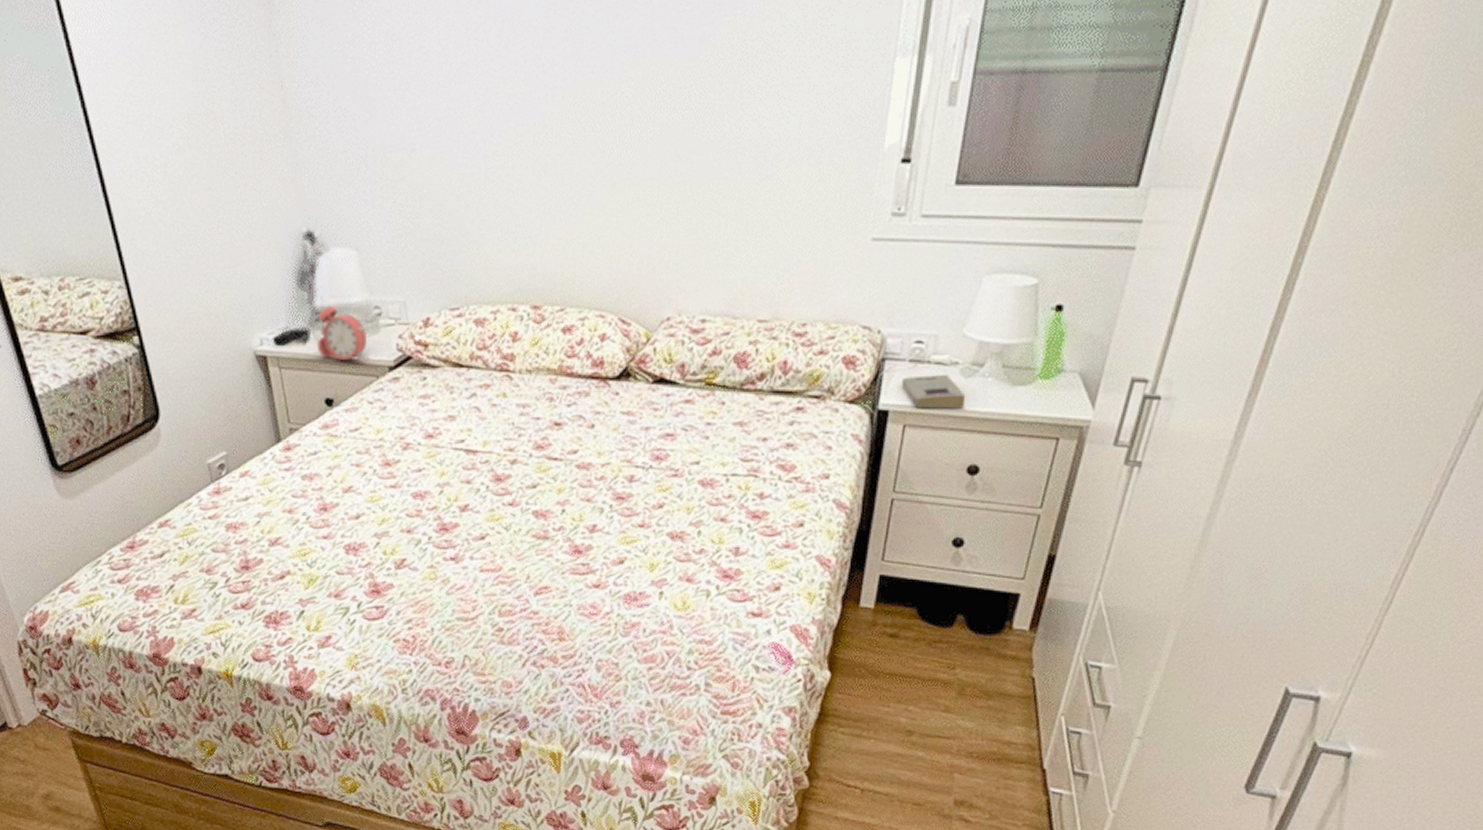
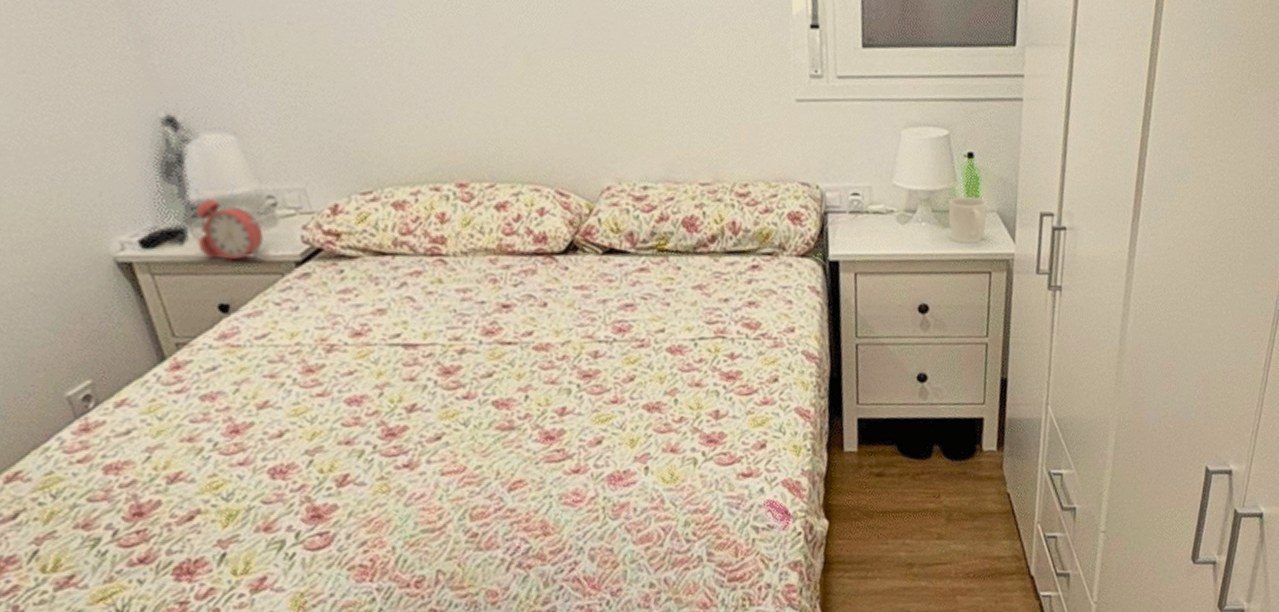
book: present [901,374,966,409] -> none [845,222,906,256]
mug: none [1017,353,1069,404] -> present [948,196,987,243]

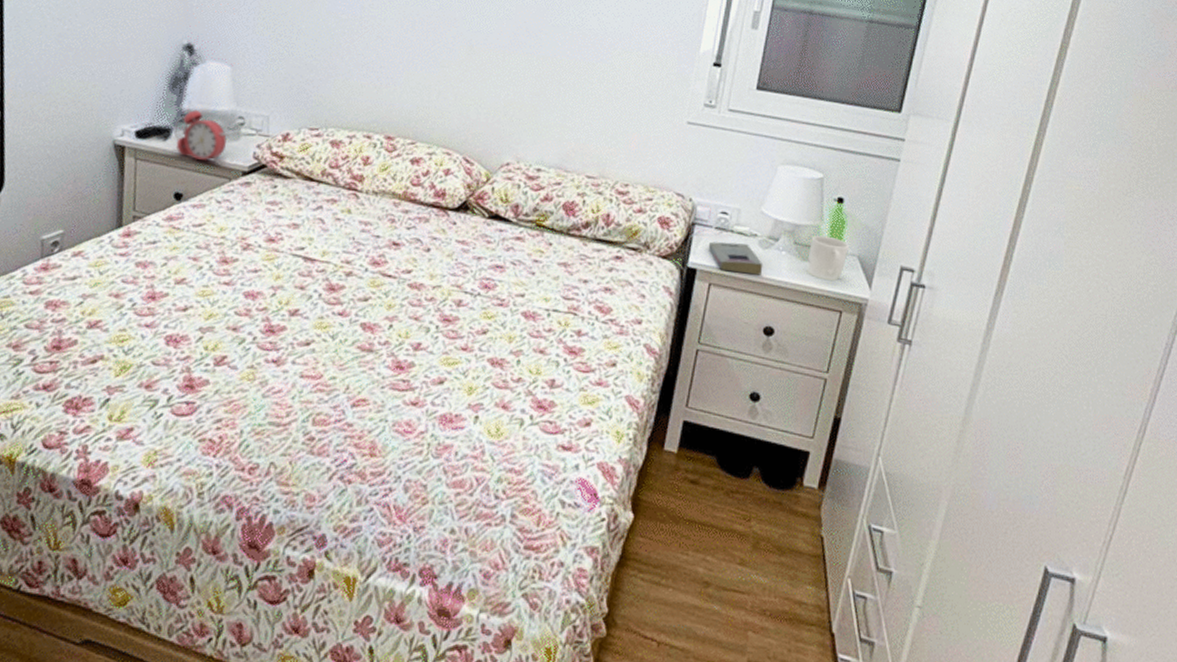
book: none [845,222,906,256] -> present [708,241,763,276]

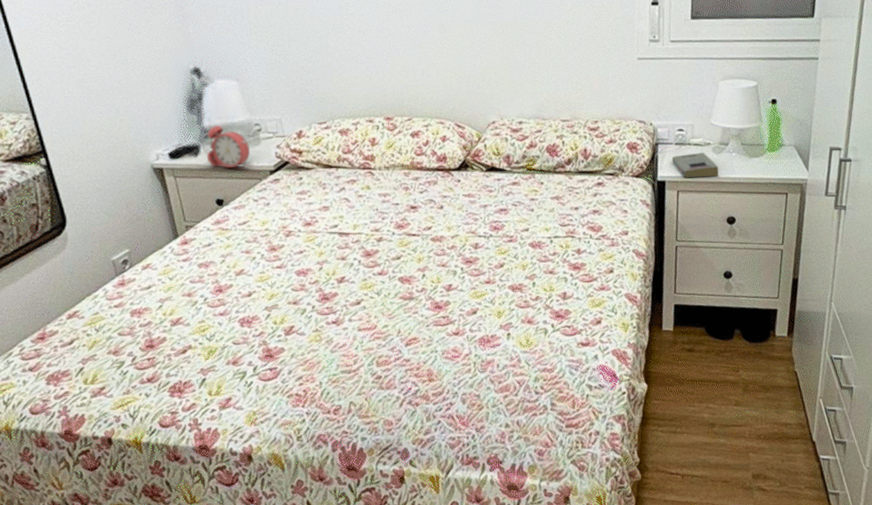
mug: present [806,235,849,281] -> none [754,133,786,170]

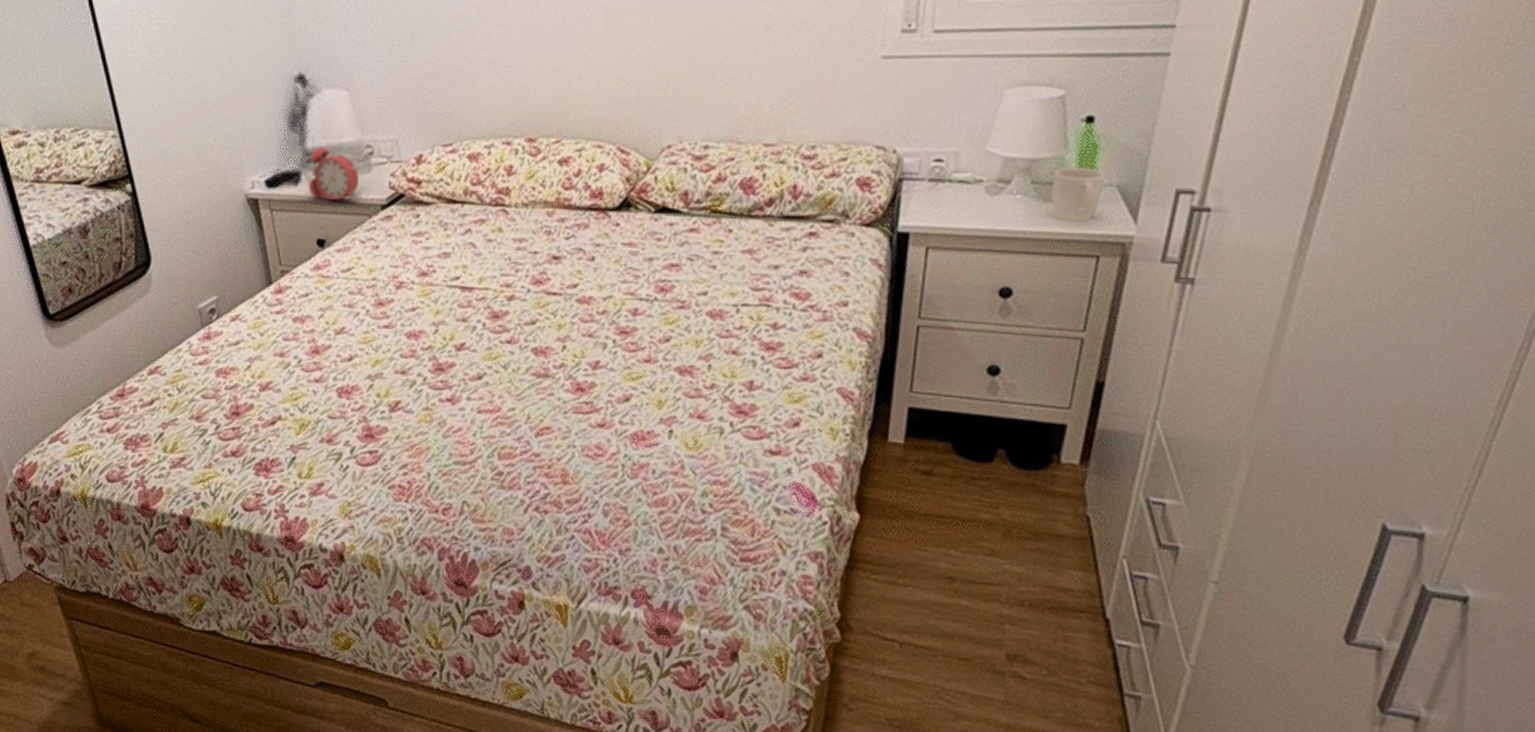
book: present [671,152,719,178] -> none [921,192,993,230]
mug: none [754,133,786,170] -> present [1050,166,1104,221]

